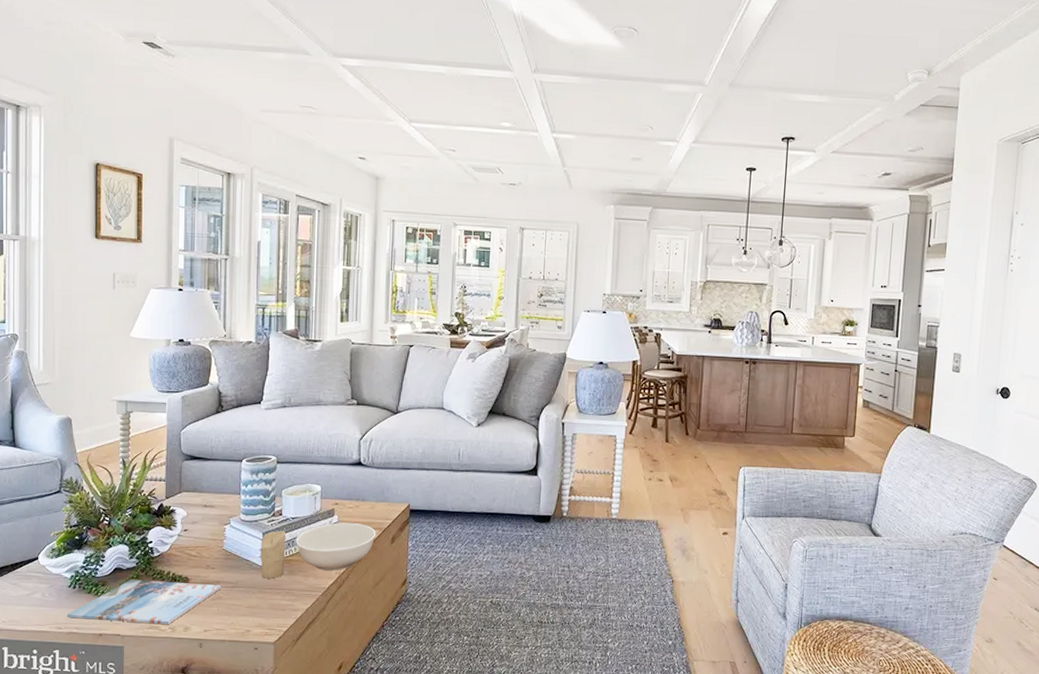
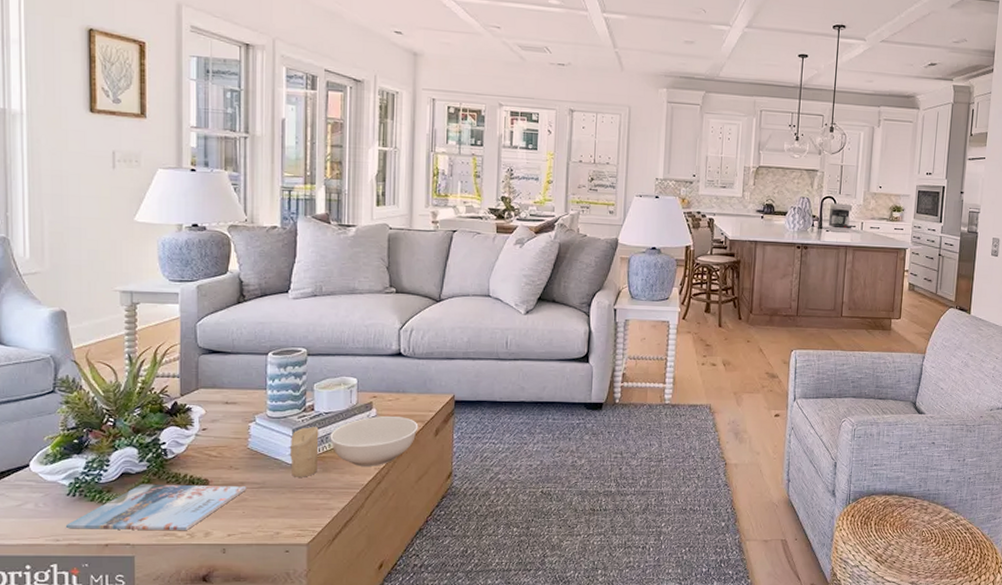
coffee maker: none [777,317,803,344] -> present [828,203,853,229]

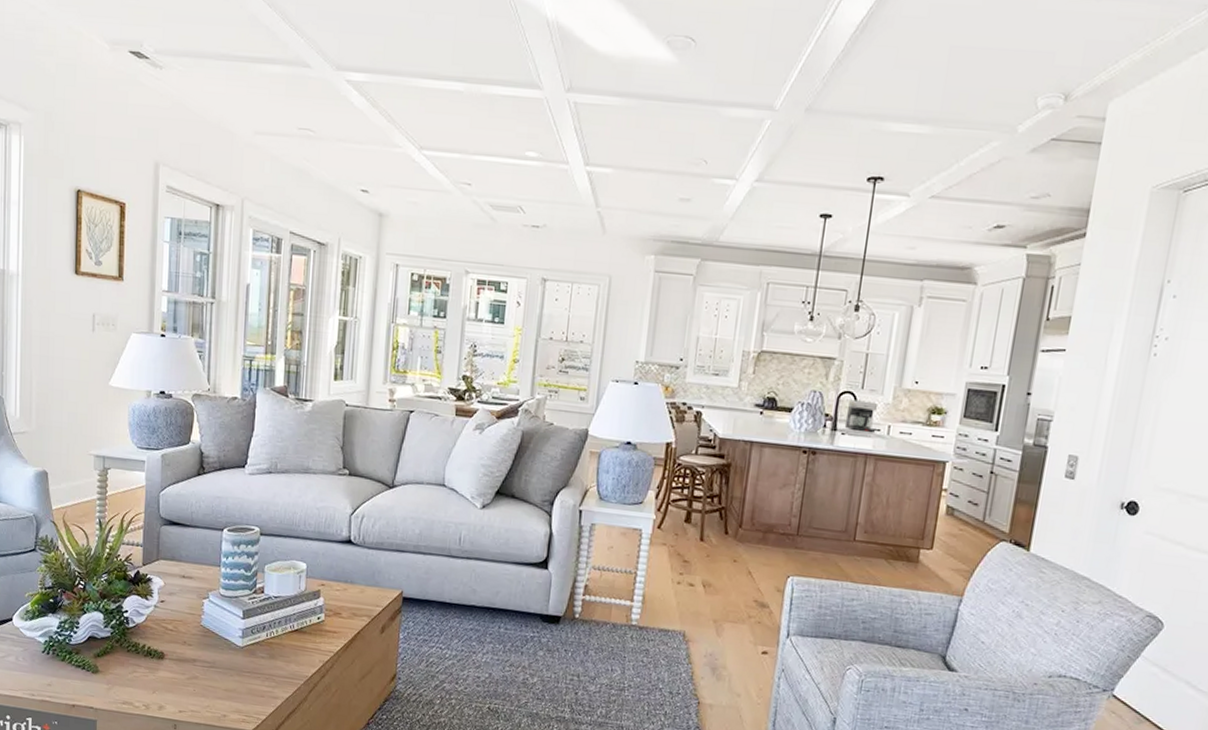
magazine: present [65,484,247,530] -> none [40,649,198,701]
candle: present [290,427,319,477] -> none [239,609,268,662]
bowl: present [330,416,419,466] -> none [277,605,365,659]

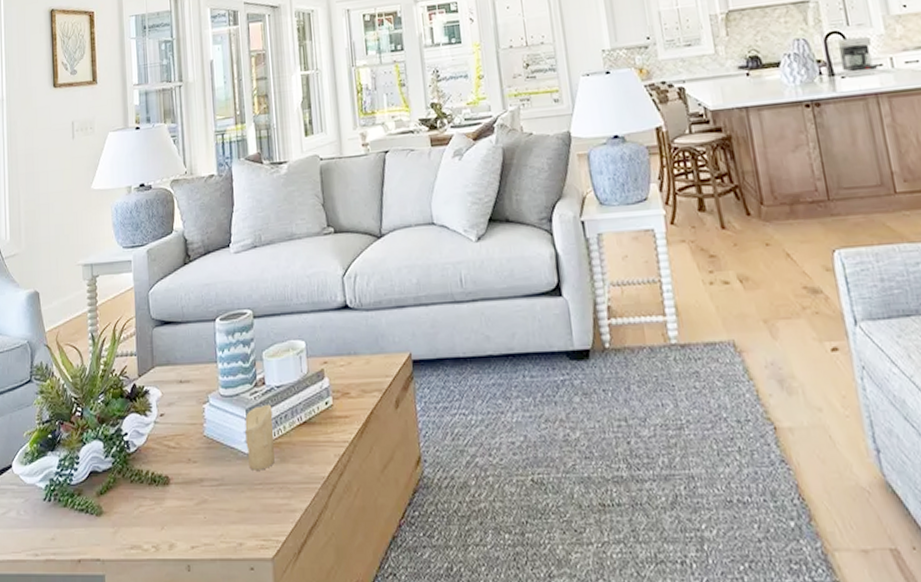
candle: none [239,609,268,662] -> present [245,405,275,470]

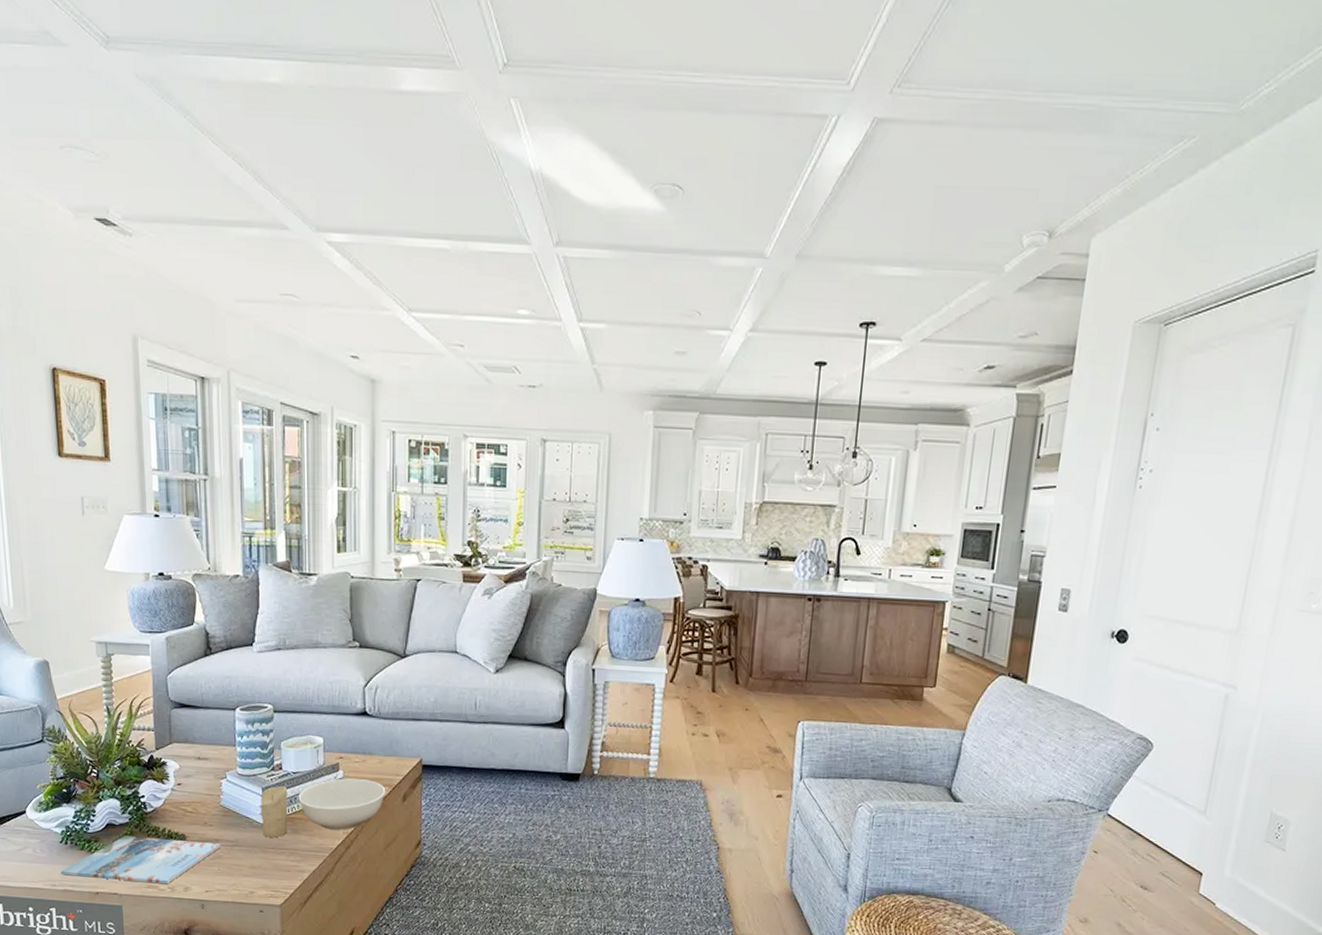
magazine: none [43,483,206,541] -> present [60,835,221,884]
bowl: none [283,386,377,453] -> present [298,778,386,830]
coffee maker: present [838,36,879,72] -> none [847,545,879,578]

